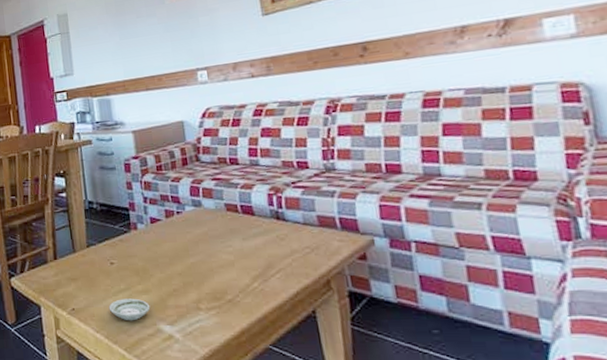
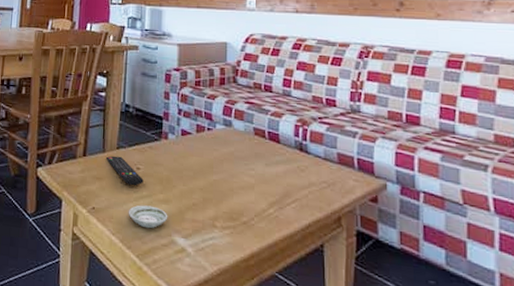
remote control: none [78,254,120,282] -> present [106,155,144,186]

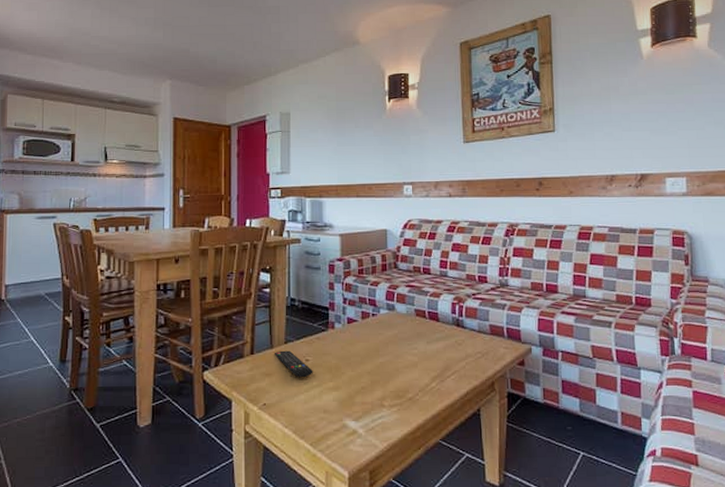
saucer: present [128,205,168,229] -> none [299,395,339,417]

